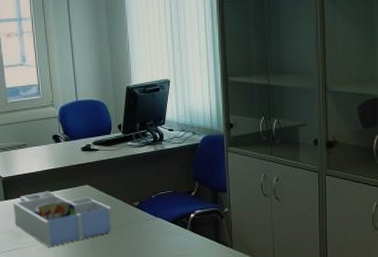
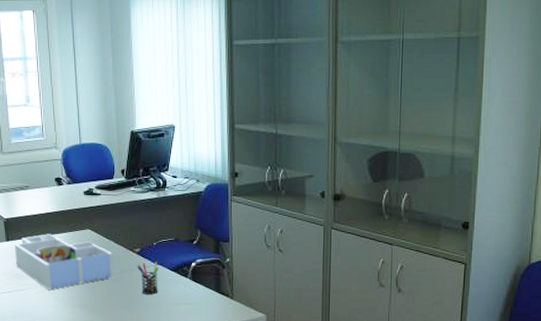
pen holder: none [136,215,159,247] -> present [137,262,159,295]

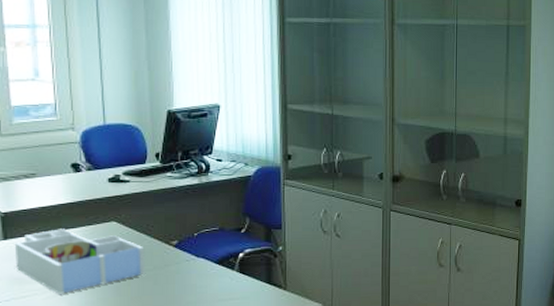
pen holder: present [137,262,159,295] -> none [174,255,201,292]

